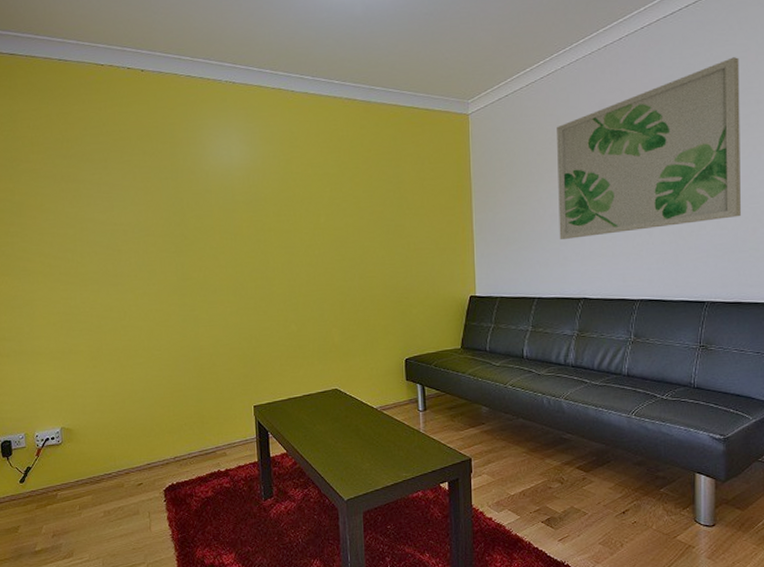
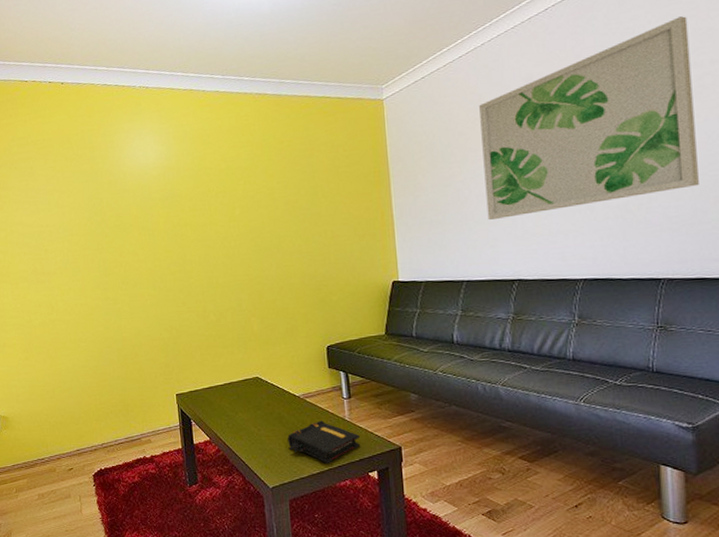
book: none [364,433,434,475] -> present [287,420,361,464]

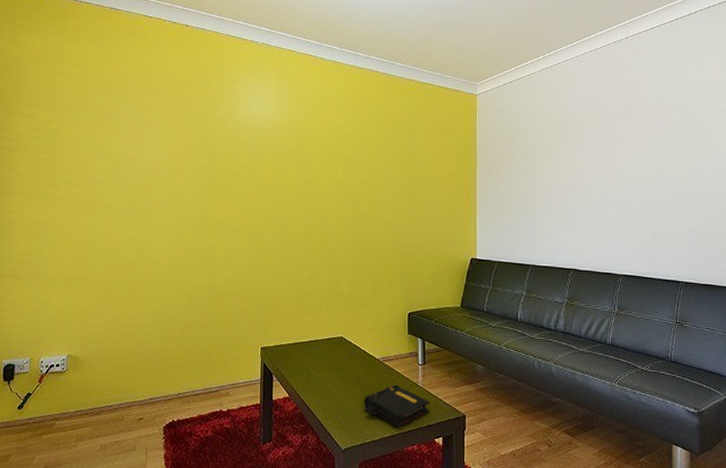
wall art: present [479,16,699,220] -> none [553,70,710,214]

